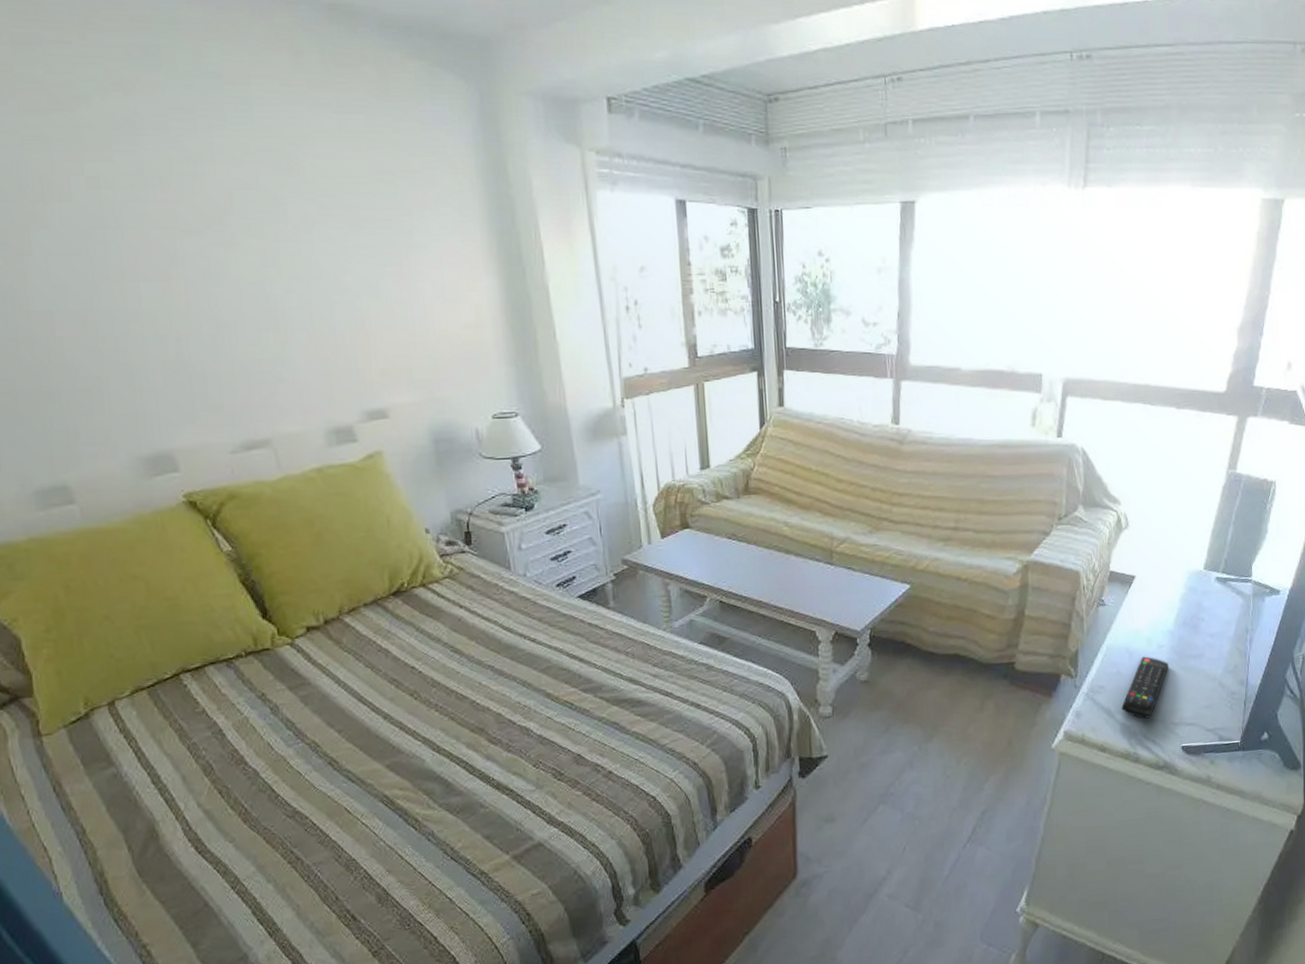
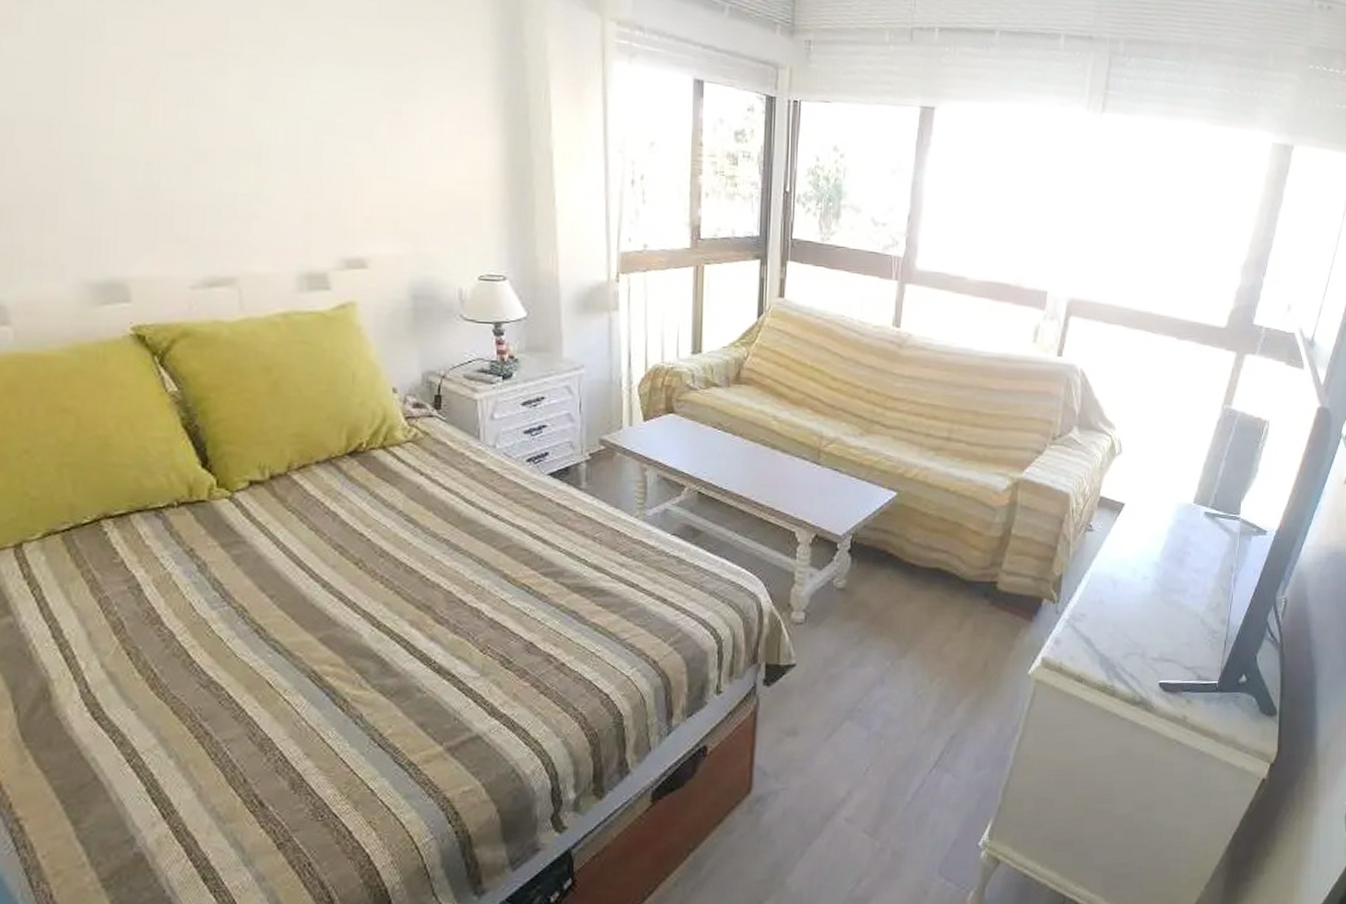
remote control: present [1121,656,1169,719] -> none [1101,586,1153,651]

